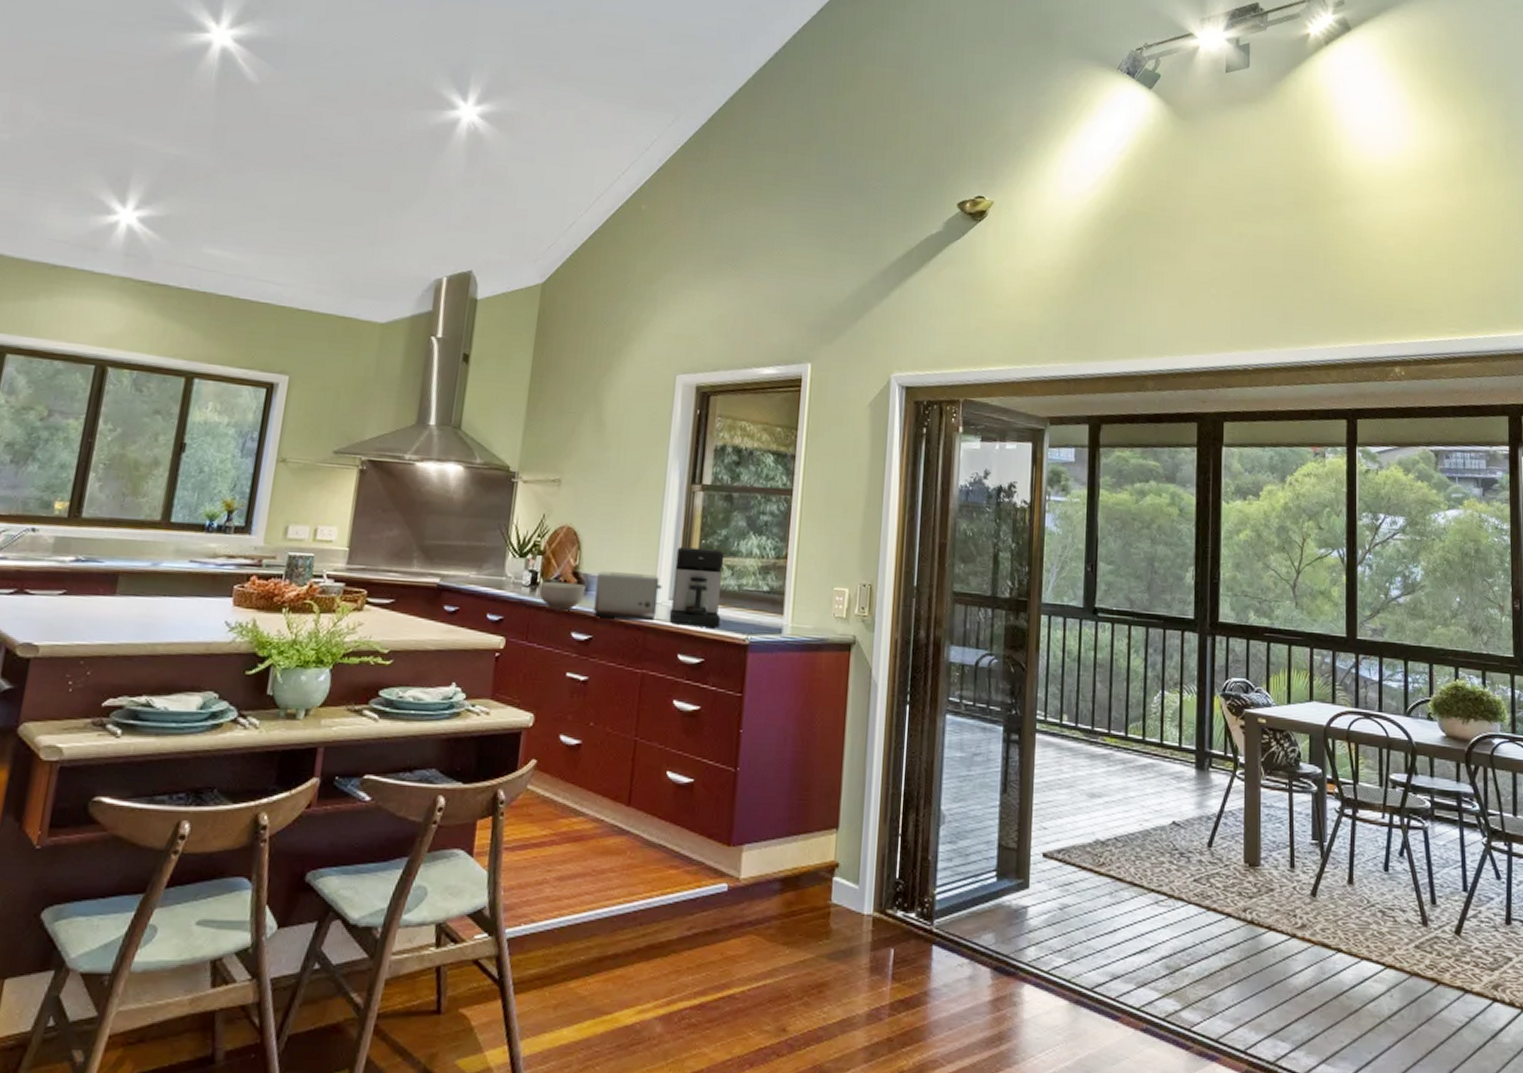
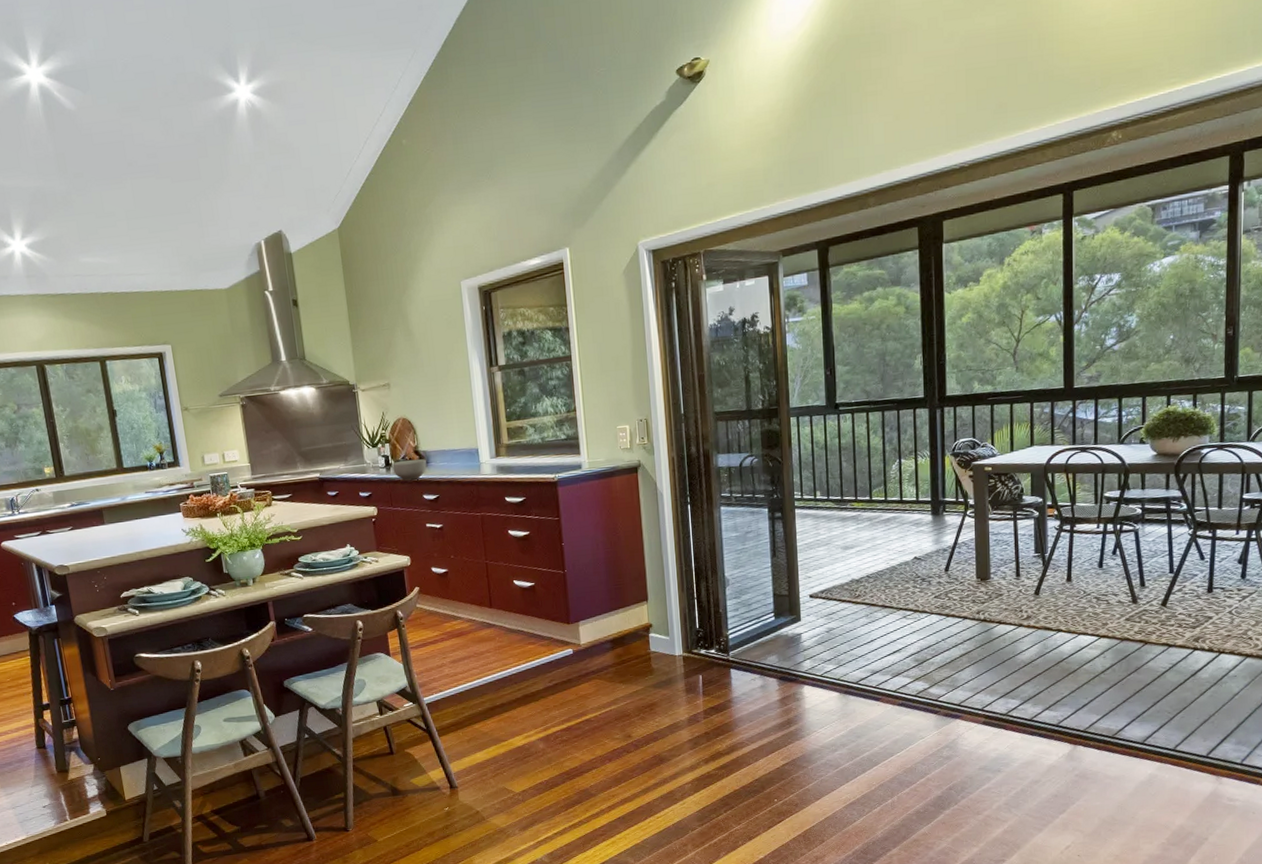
toaster: present [592,571,662,621] -> none [432,442,483,481]
coffee maker: present [669,547,725,628] -> none [489,414,533,477]

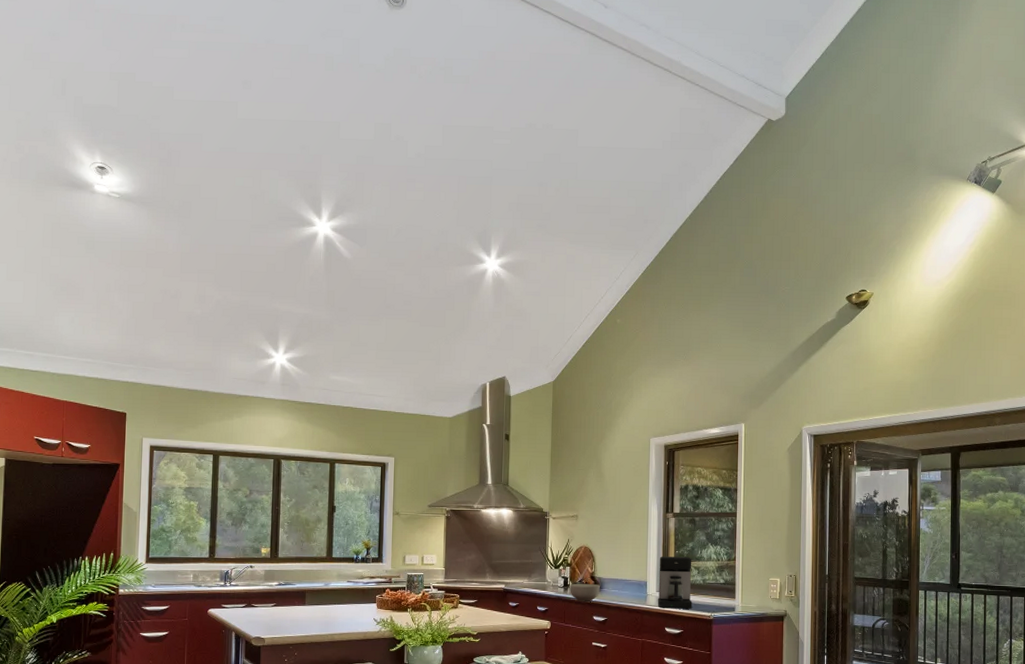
coffee maker: none [489,414,533,477] -> present [657,556,692,609]

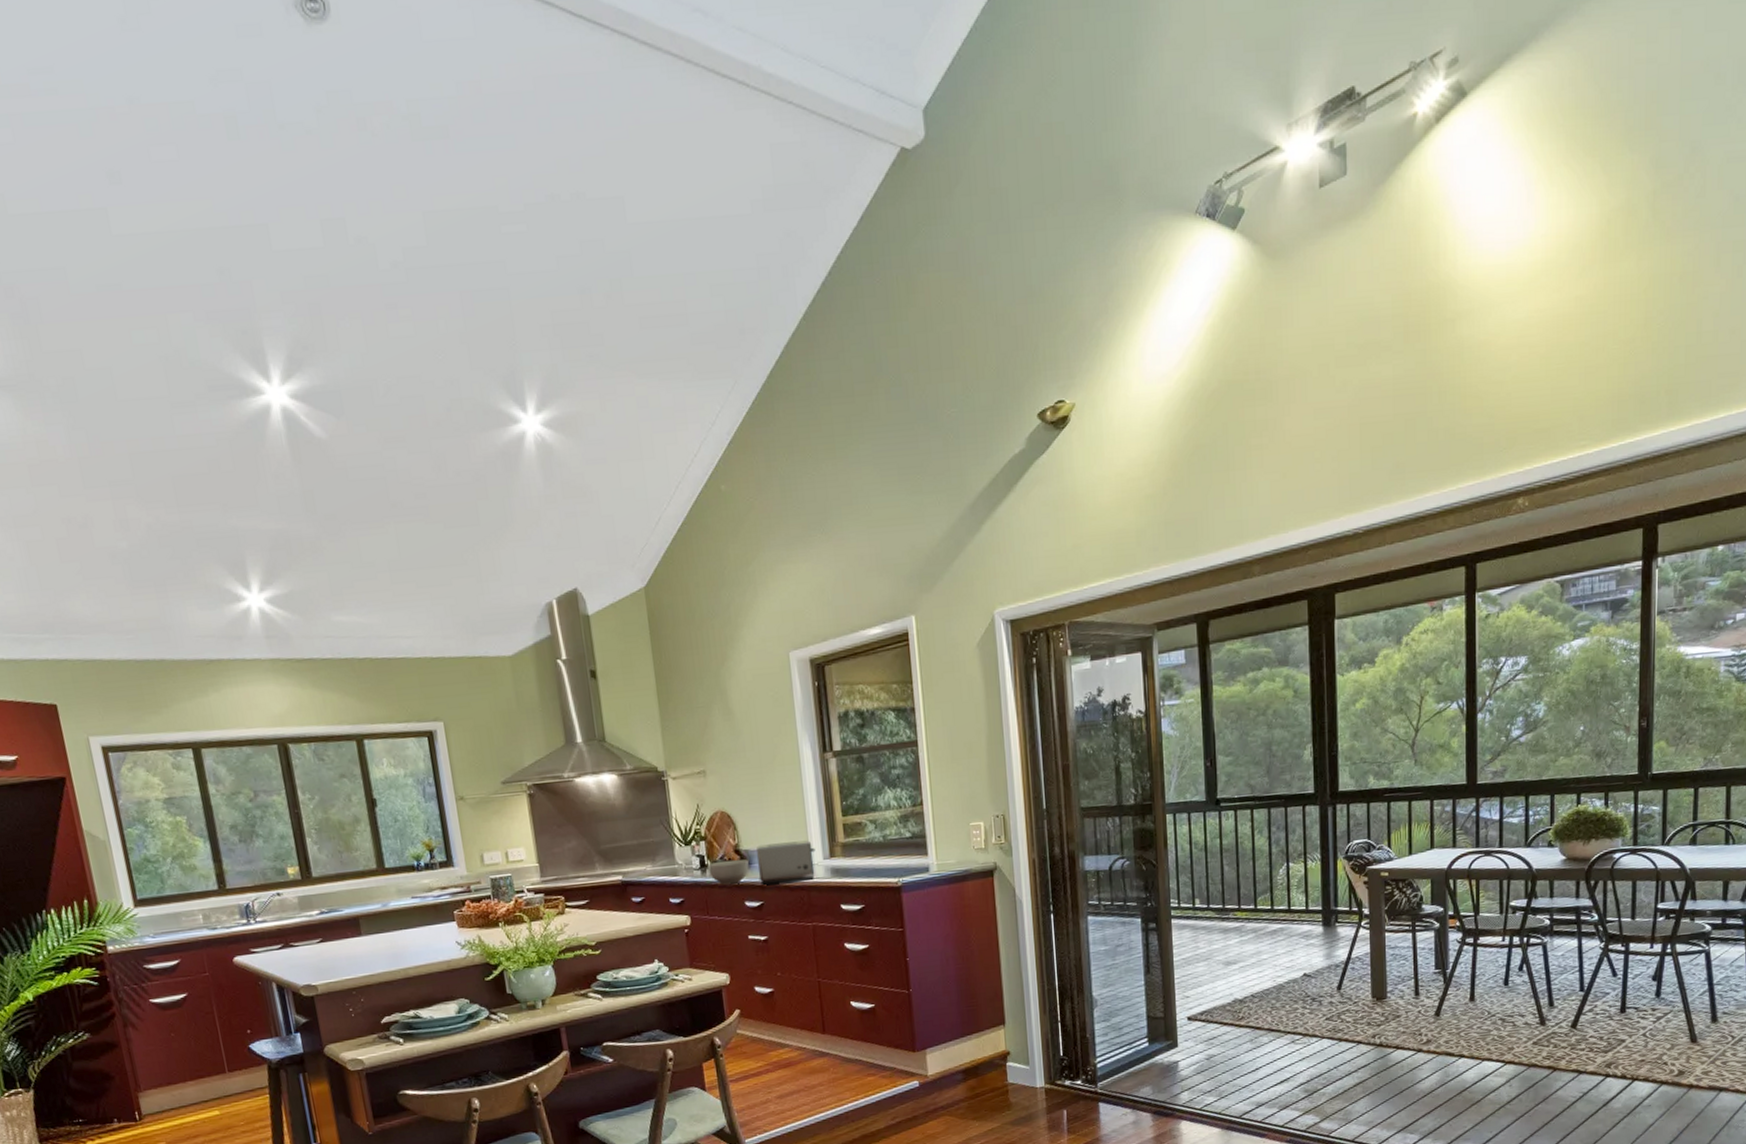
toaster: none [606,575,651,607] -> present [756,840,815,886]
coffee maker: present [657,556,692,609] -> none [822,808,873,881]

